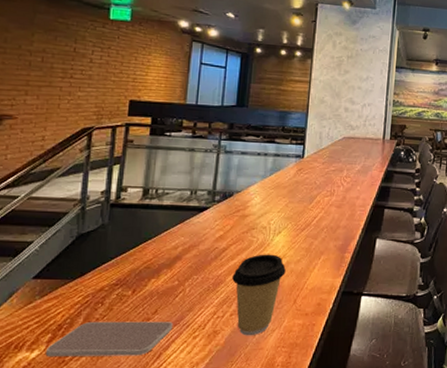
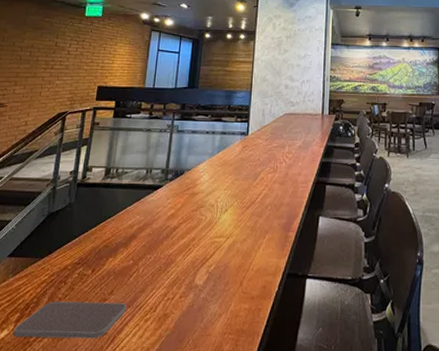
coffee cup: present [232,254,286,336] -> none [182,233,232,321]

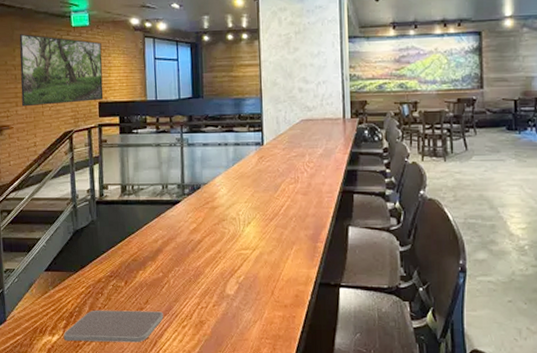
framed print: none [21,19,110,87] -> present [19,34,104,107]

